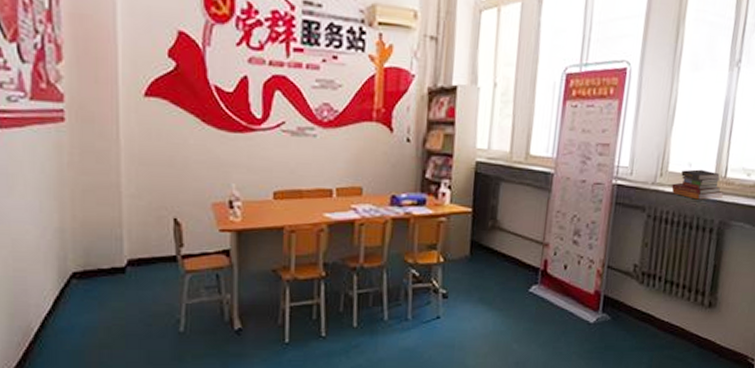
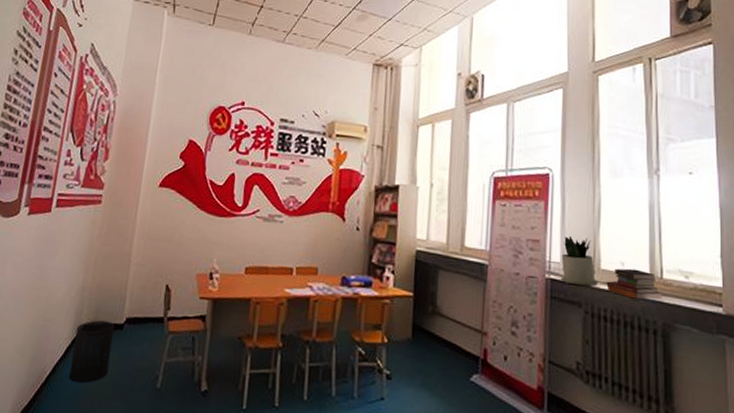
trash can: none [63,265,115,336] -> present [68,320,115,383]
planter: none [627,137,664,190] -> present [560,235,598,287]

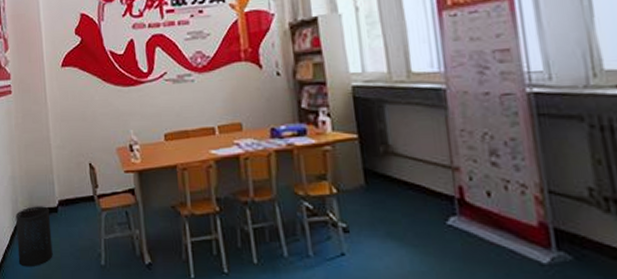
planter: present [560,235,598,287] -> none [544,34,603,96]

